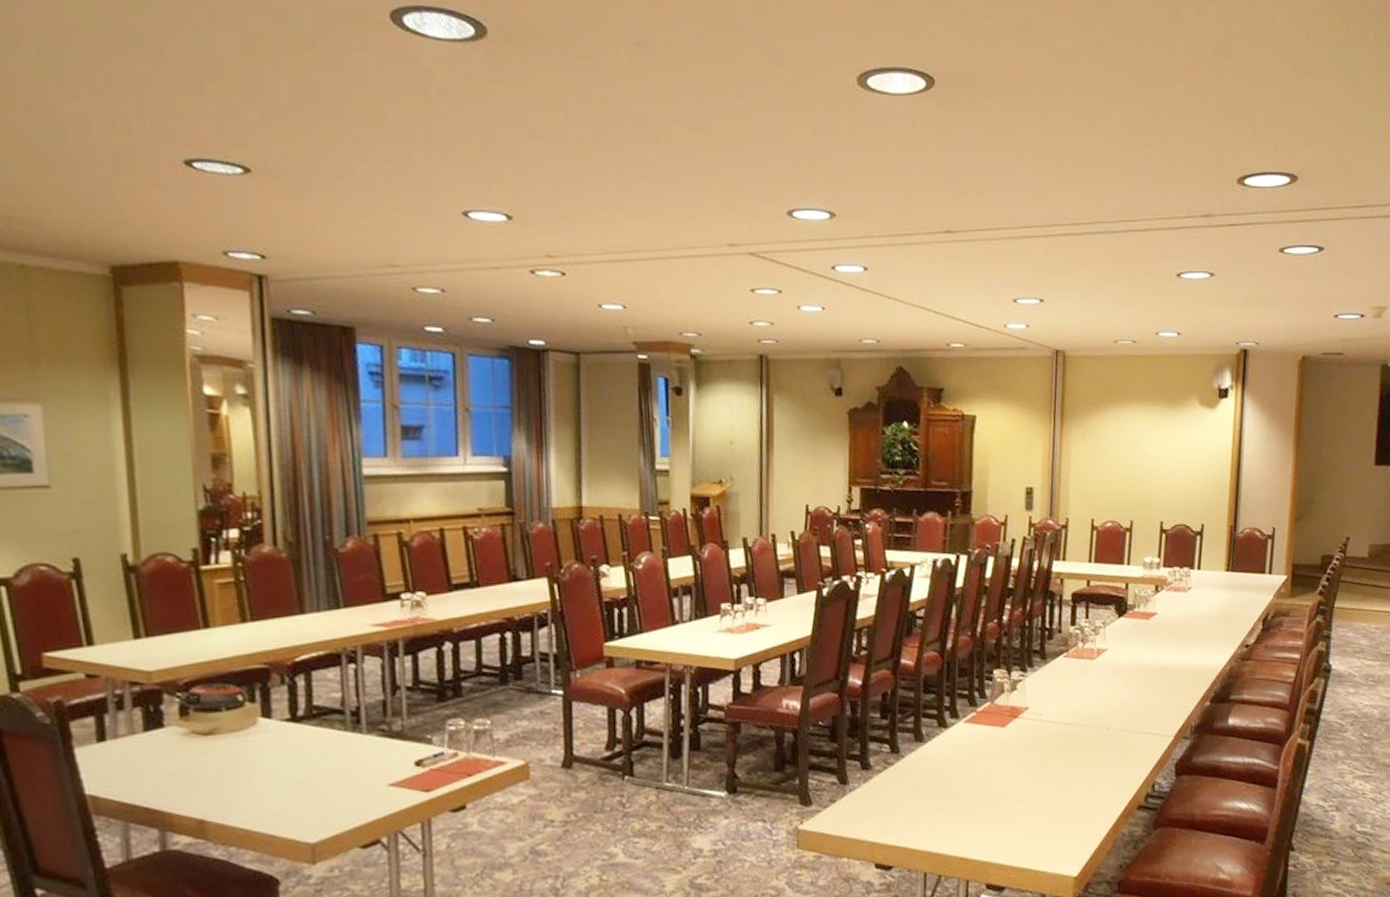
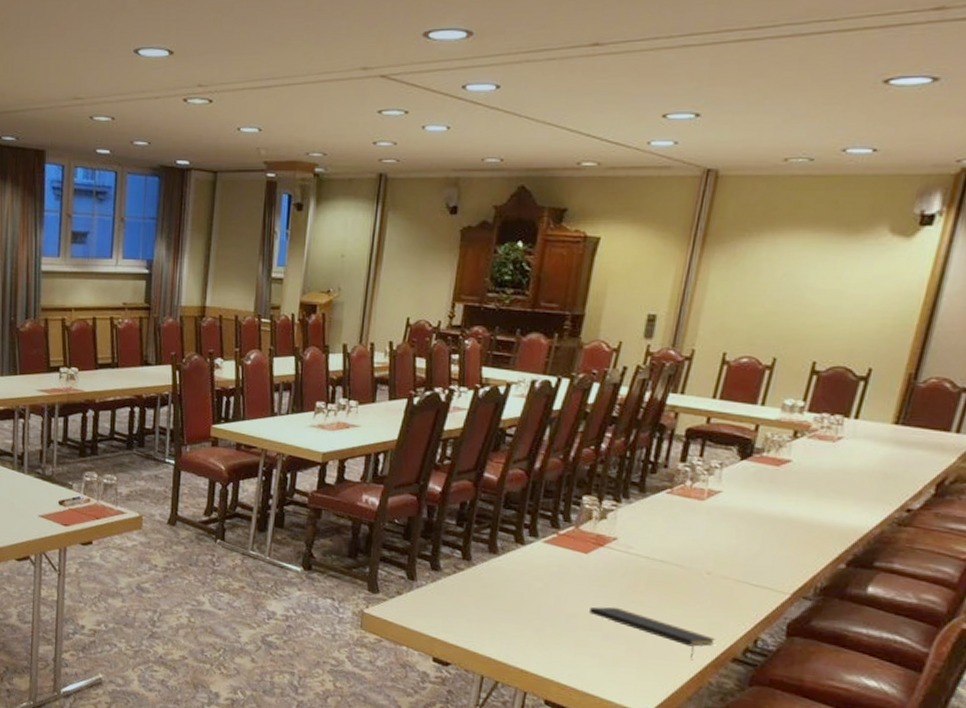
notepad: none [1014,776,1122,814] -> present [589,607,715,659]

